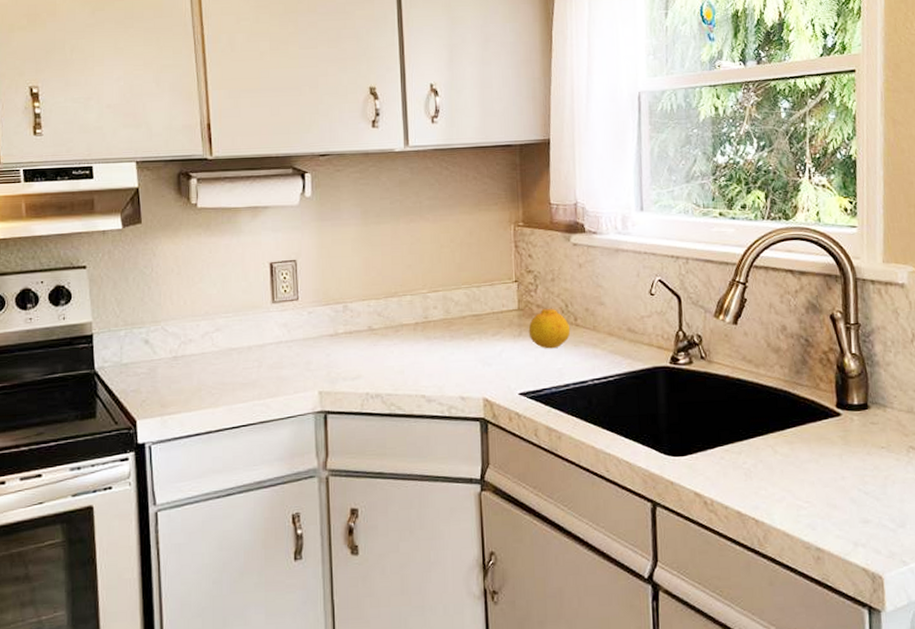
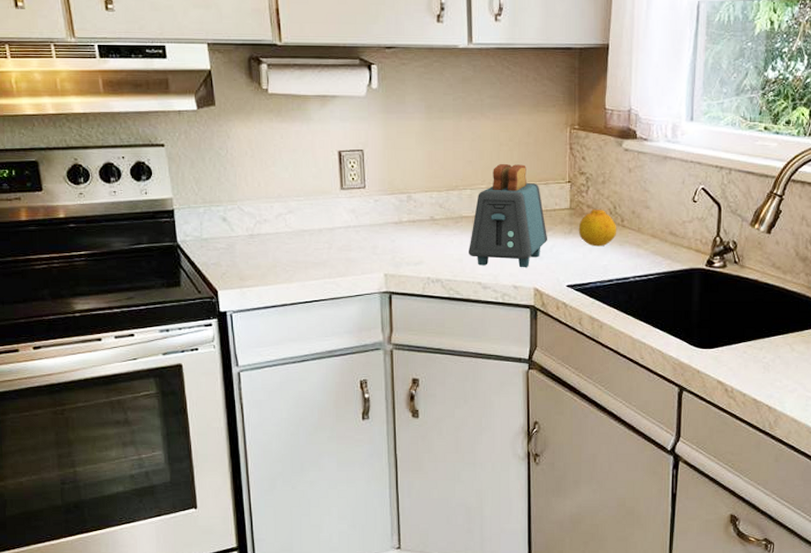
toaster: none [410,266,495,377] -> present [469,163,547,268]

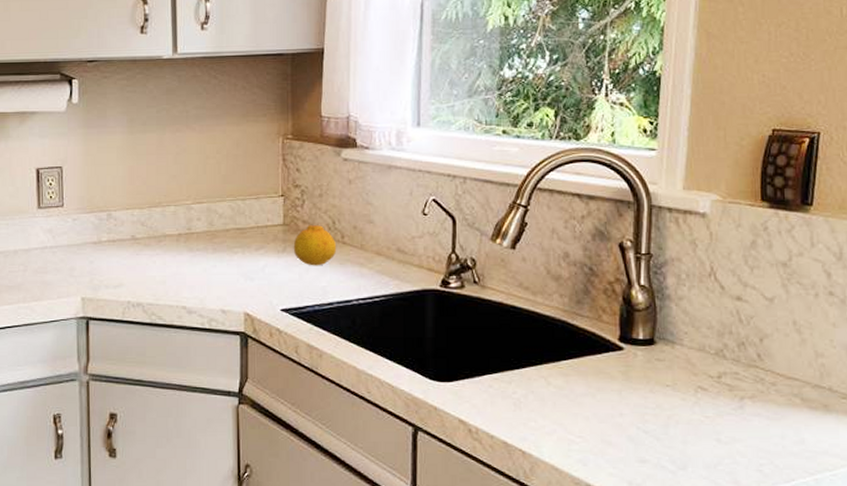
toaster: present [469,163,547,268] -> none [172,177,259,290]

